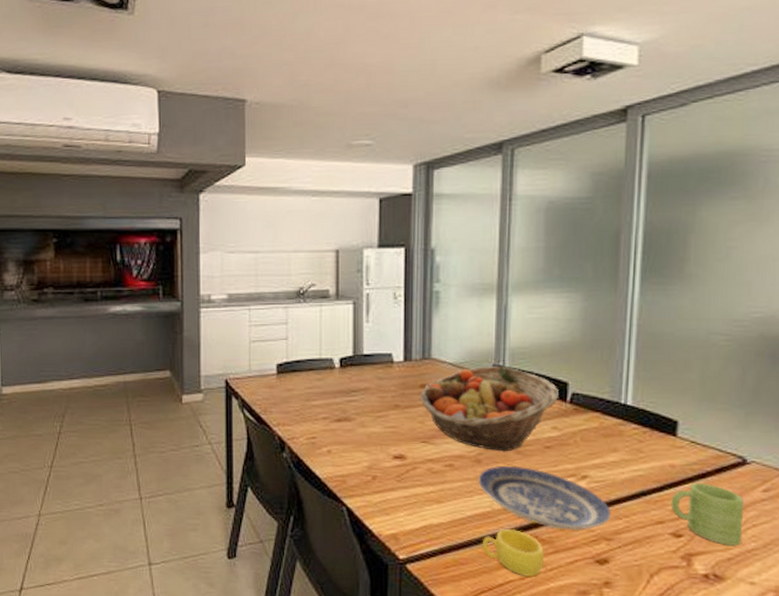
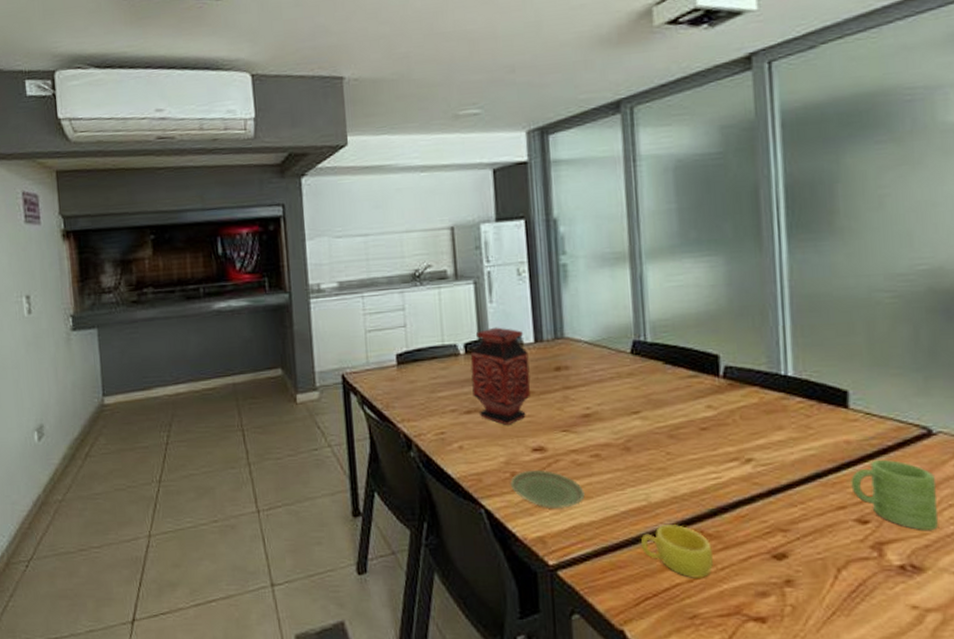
vase: none [344,345,397,434] -> present [470,327,531,425]
plate: none [371,475,437,510] -> present [510,469,585,508]
fruit basket: present [420,365,558,452] -> none [556,341,710,437]
plate: present [478,466,610,530] -> none [629,453,784,522]

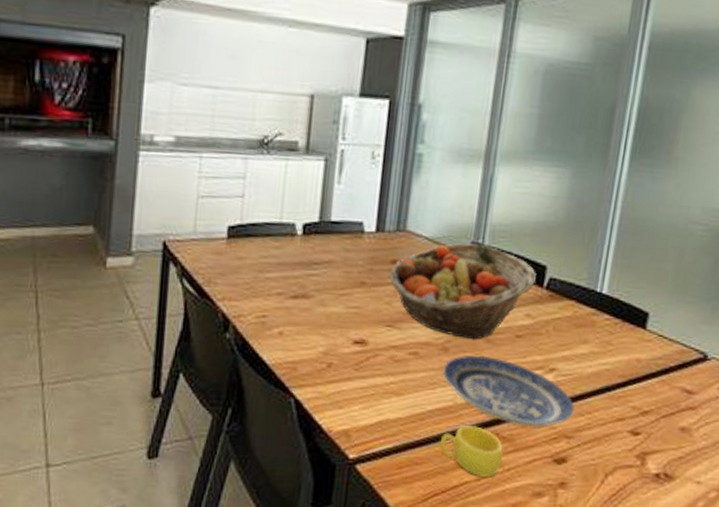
vase: present [470,327,531,425] -> none [303,210,368,314]
plate: present [510,469,585,508] -> none [325,362,397,403]
fruit basket: none [556,341,710,437] -> present [389,243,536,340]
plate: none [629,453,784,522] -> present [443,356,574,427]
mug: present [851,459,939,530] -> none [632,378,701,444]

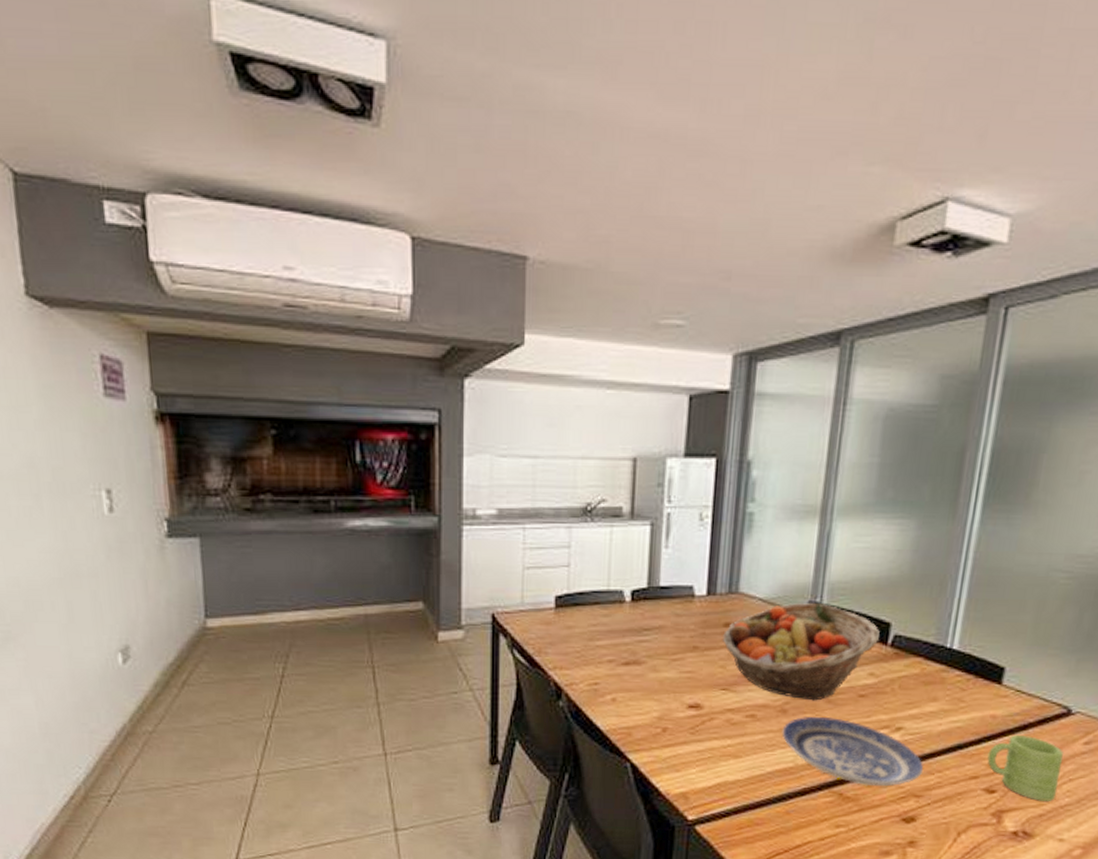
cup: present [440,425,504,477] -> none [781,786,849,837]
mug: none [632,378,701,444] -> present [987,734,1064,801]

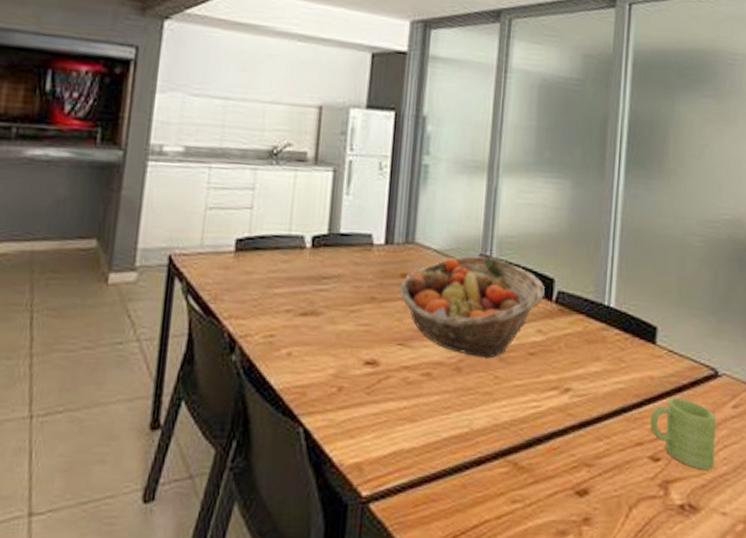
plate: present [782,717,923,787] -> none [457,376,592,455]

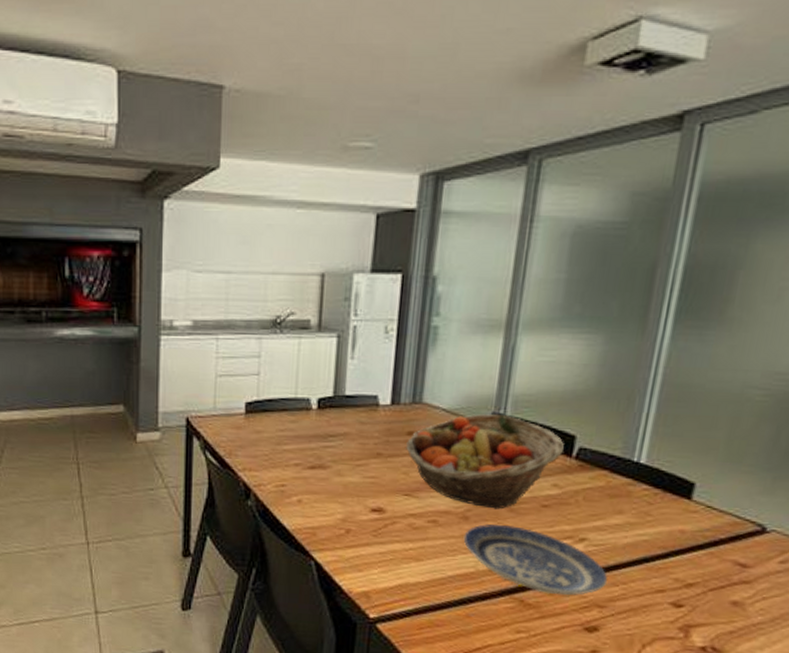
plate: none [457,376,592,455] -> present [463,524,607,596]
mug: present [649,397,717,470] -> none [674,550,757,619]

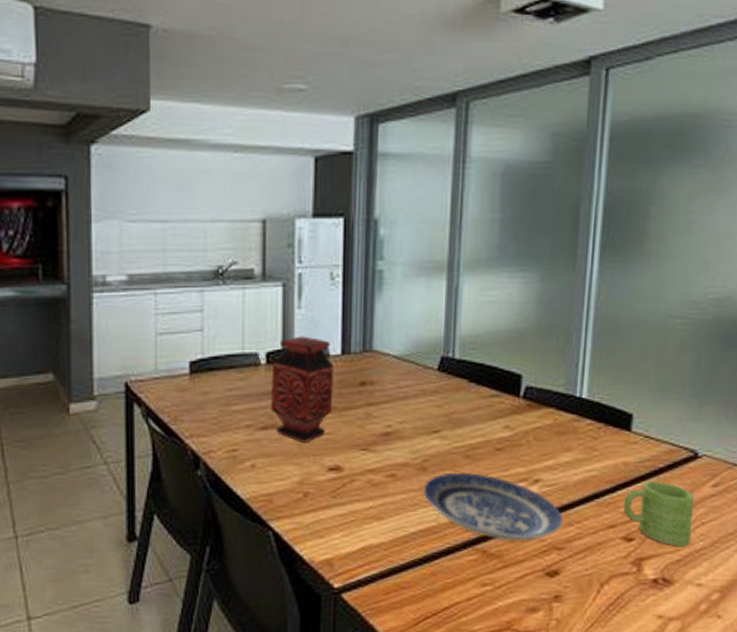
vase: none [319,385,383,484] -> present [271,336,334,442]
fruit basket: present [406,413,564,509] -> none [359,357,511,457]
mug: none [674,550,757,619] -> present [623,480,695,546]

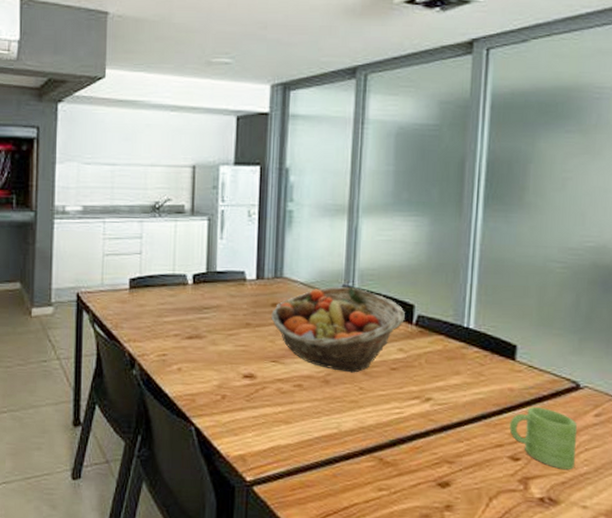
vase: present [271,336,334,442] -> none [196,262,250,352]
fruit basket: none [359,357,511,457] -> present [271,286,405,373]
plate: present [423,473,562,541] -> none [326,387,453,453]

